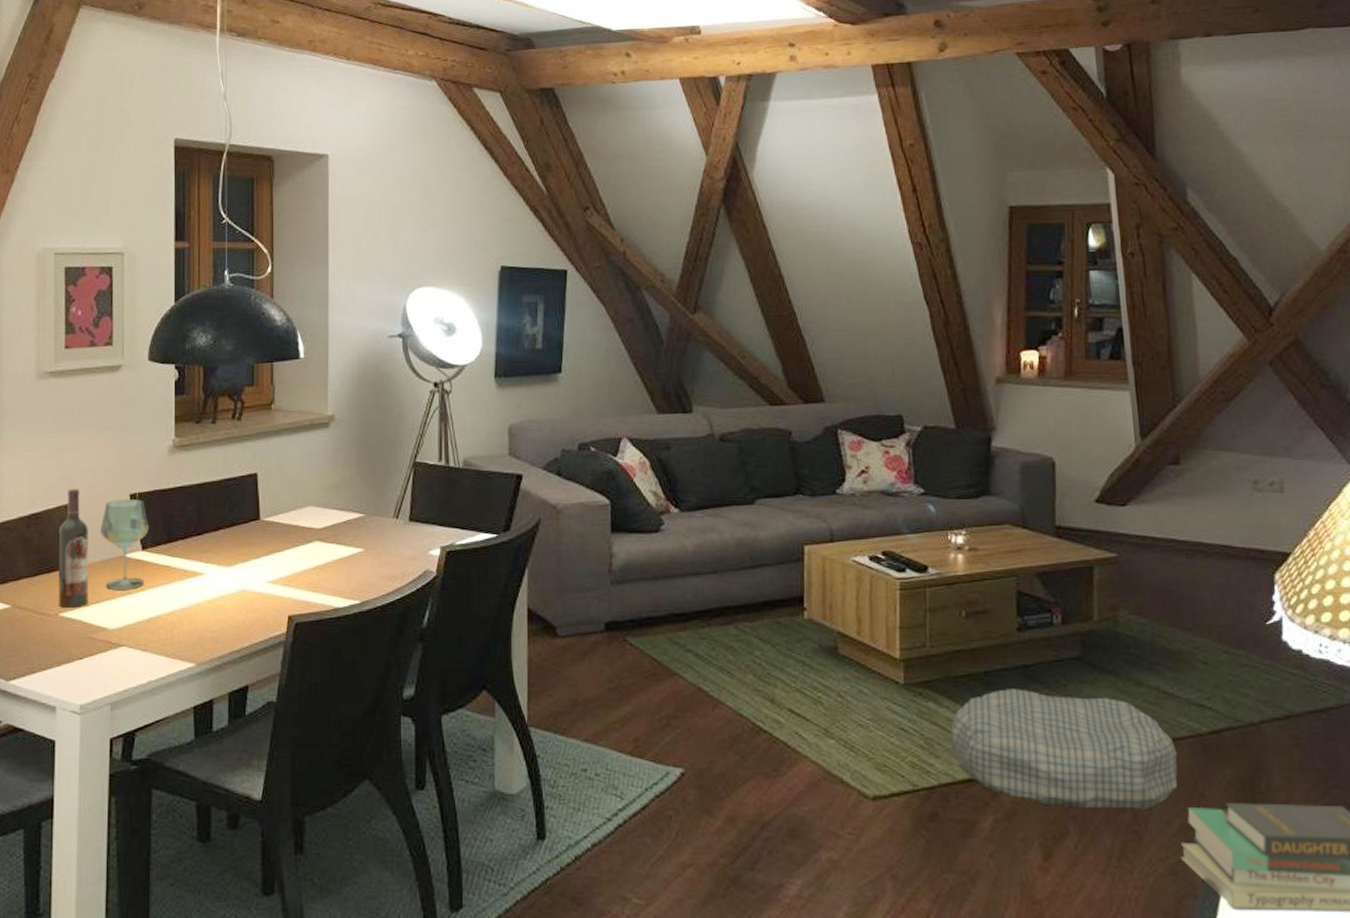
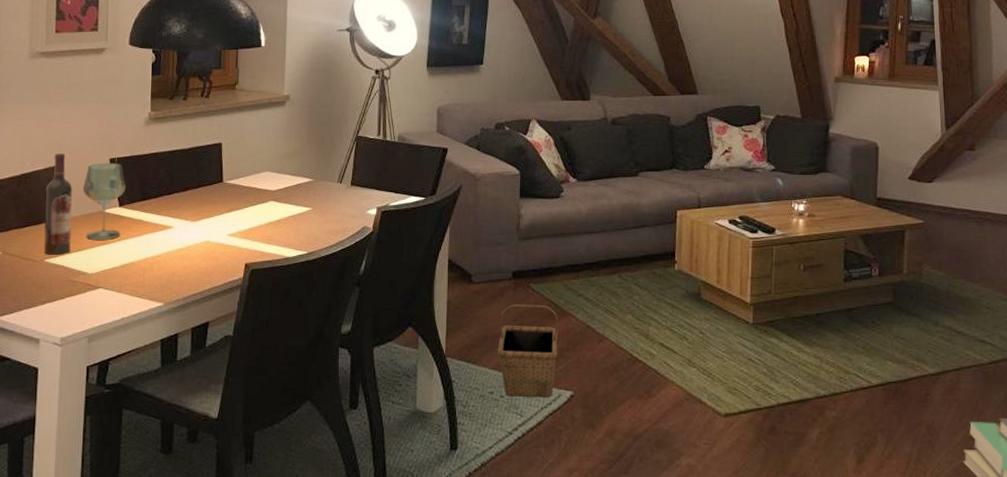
basket: none [590,661,663,776] -> present [498,303,558,398]
dog bed: present [950,689,1178,809] -> none [788,327,964,423]

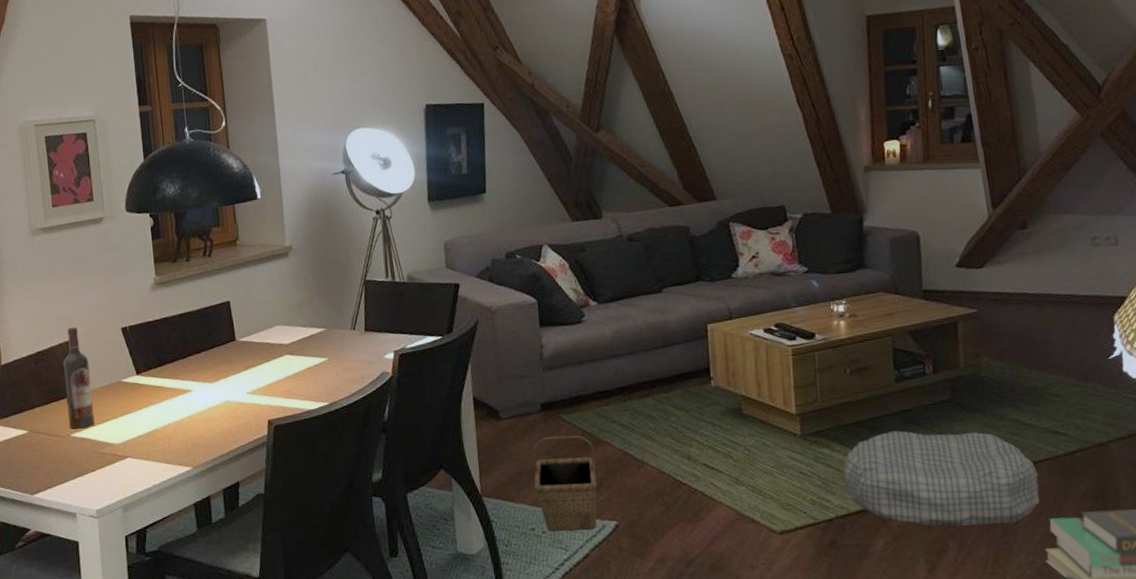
wine glass: present [82,163,126,240] -> none [98,332,142,411]
dog bed: none [788,327,964,423] -> present [843,431,1039,527]

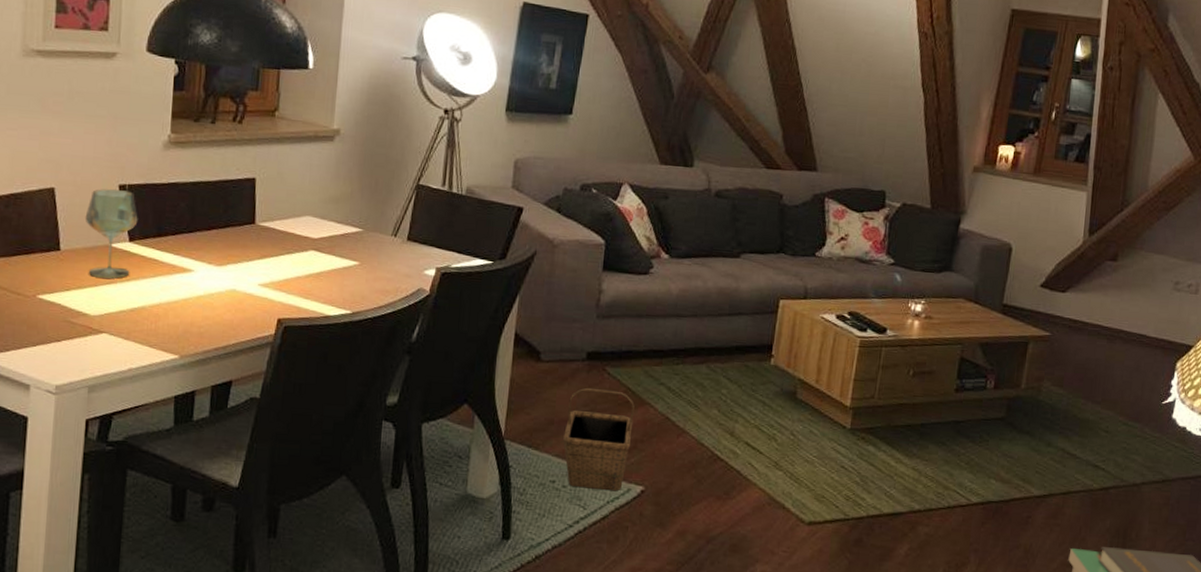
wine bottle: present [63,327,95,429] -> none [36,173,73,291]
wine glass: none [98,332,142,411] -> present [85,189,138,279]
dog bed: present [843,431,1039,527] -> none [881,440,1070,548]

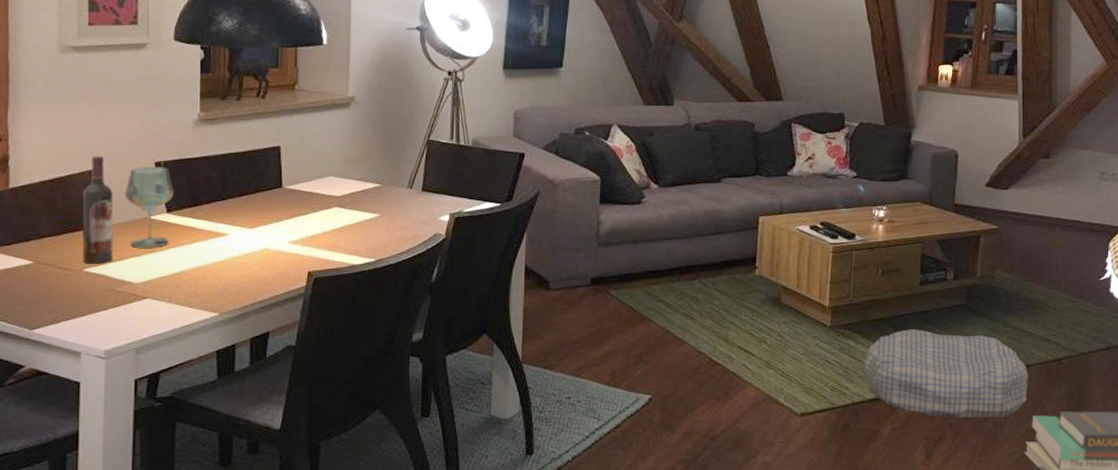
wine bottle: none [36,173,73,291] -> present [82,156,114,264]
basket: present [563,387,635,492] -> none [575,310,637,402]
dog bed: none [881,440,1070,548] -> present [863,329,1028,418]

